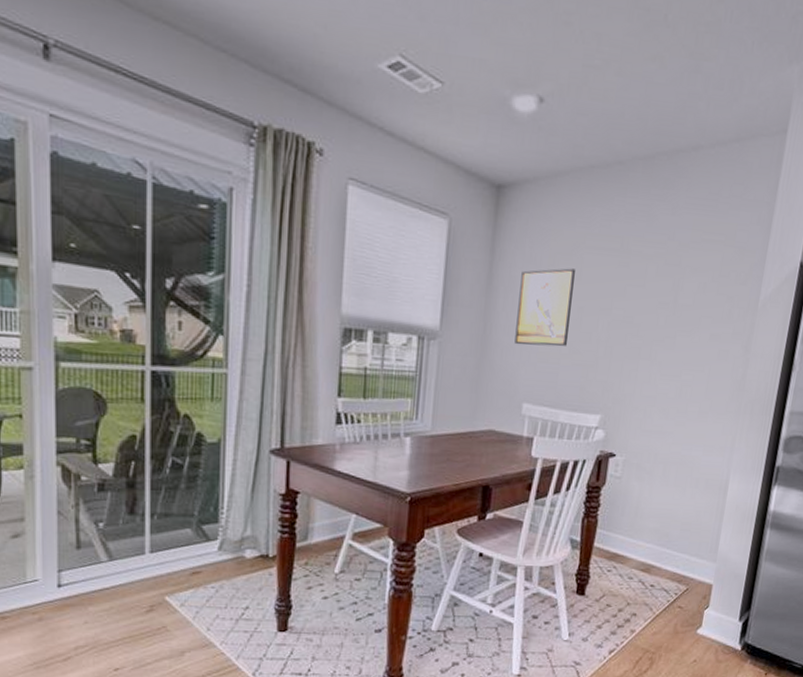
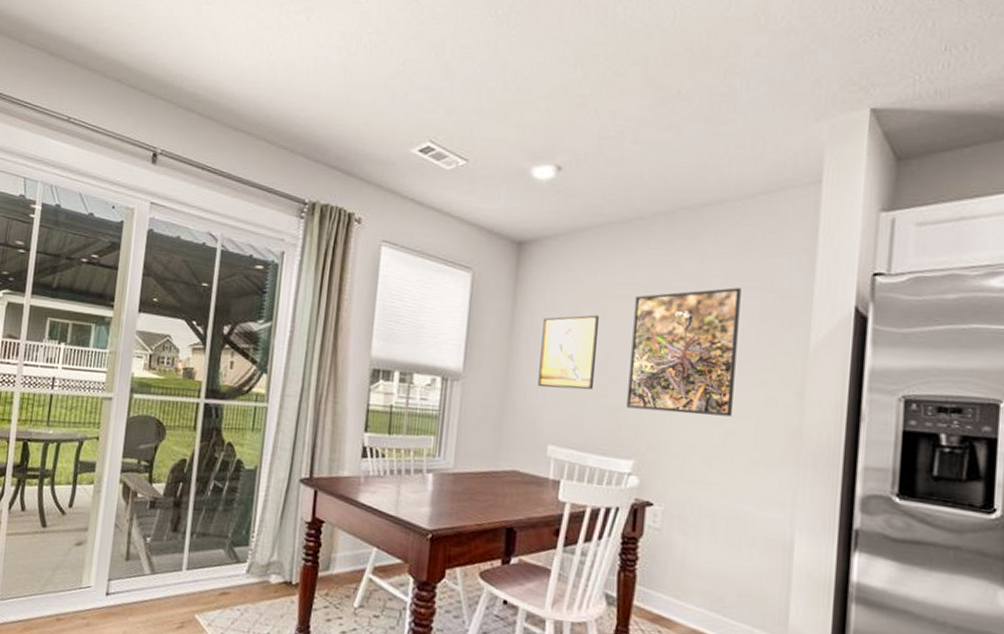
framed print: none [597,241,707,370] -> present [627,287,741,417]

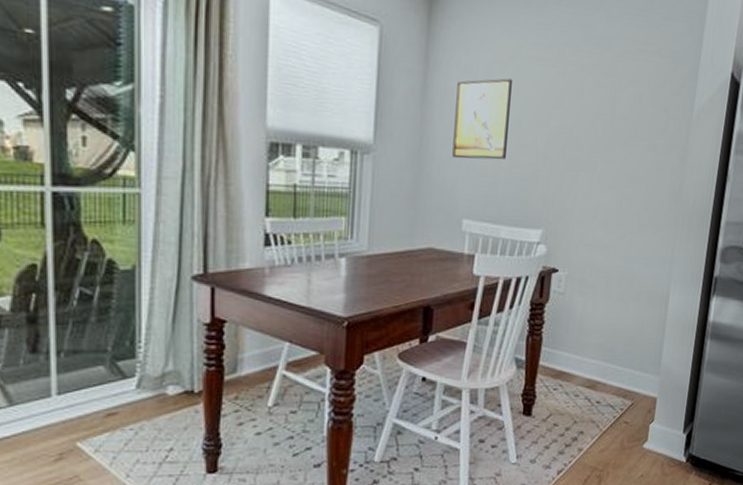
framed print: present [627,287,741,417] -> none [537,51,642,182]

